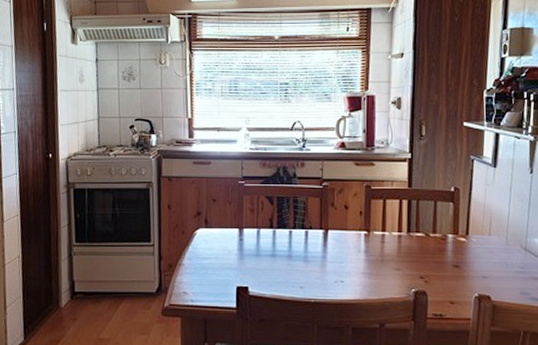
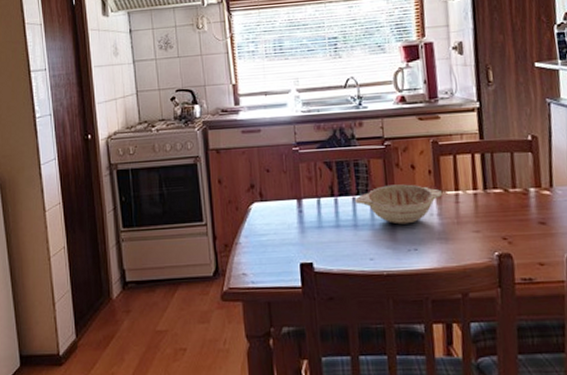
decorative bowl: none [292,222,371,258] -> present [355,184,443,225]

